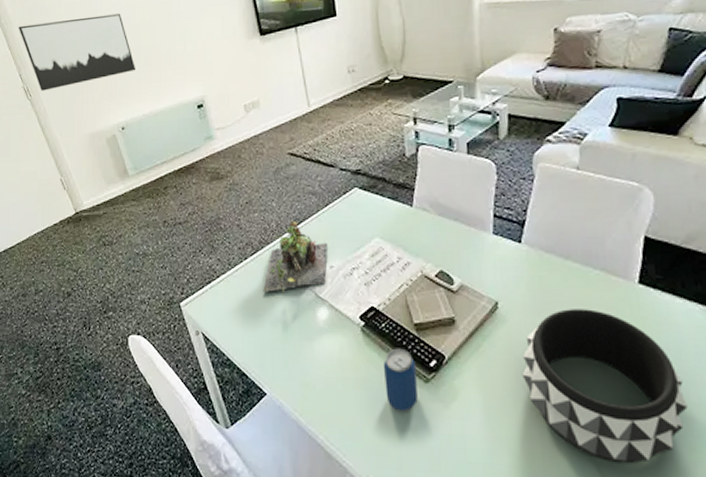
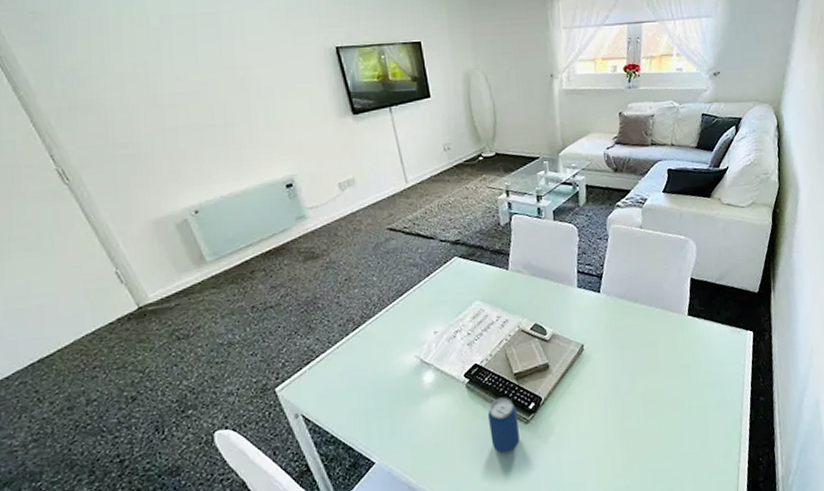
wall art: present [18,13,135,91] -> none [45,88,209,174]
plant: present [263,220,328,295] -> none [367,292,431,365]
decorative bowl: present [522,309,688,464] -> none [604,340,724,461]

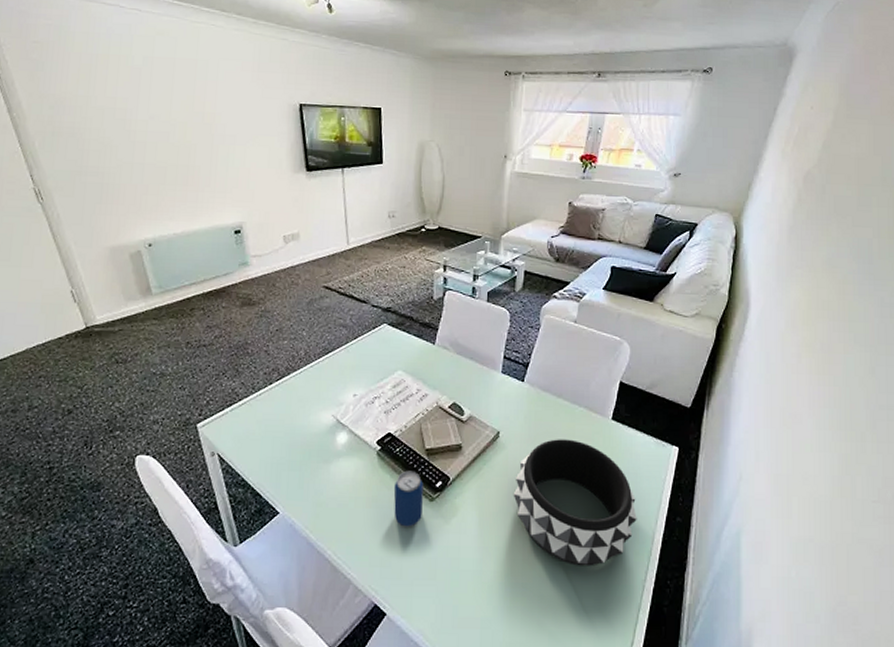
decorative bowl: none [604,340,724,461] -> present [513,439,637,567]

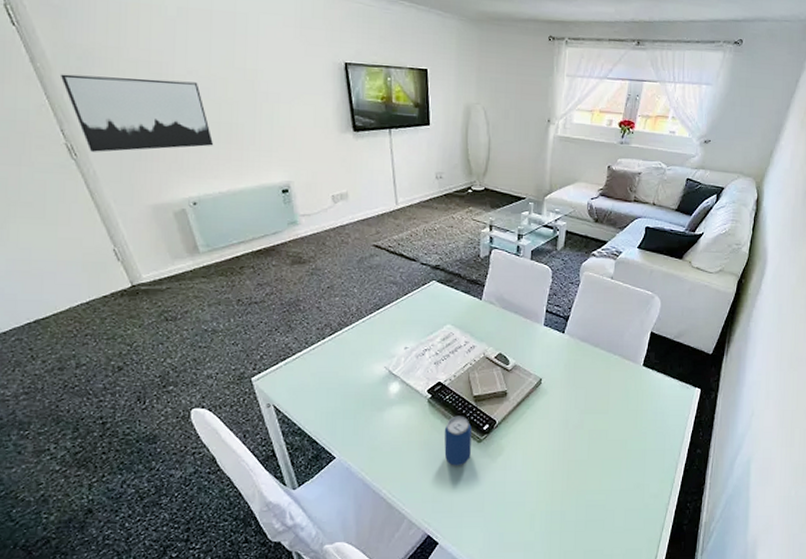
wall art: none [33,122,170,196] -> present [60,74,213,152]
decorative bowl: present [513,439,637,567] -> none [553,384,663,494]

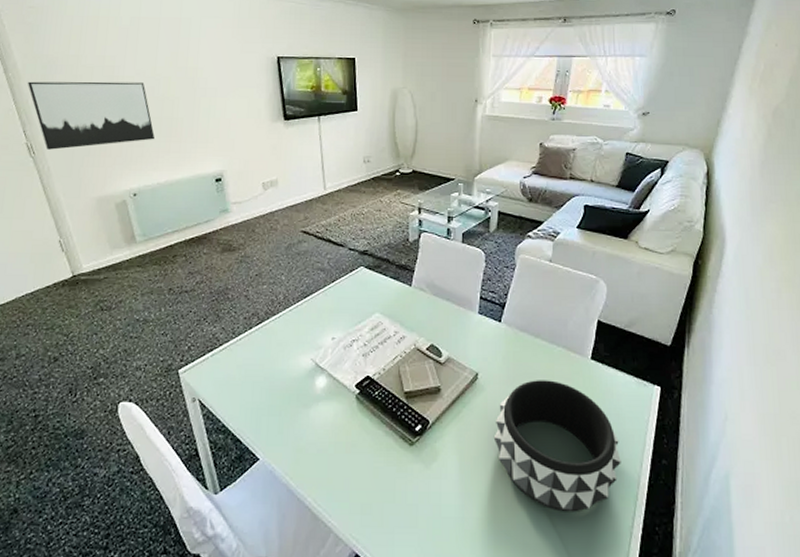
beverage can: present [444,416,472,466] -> none [373,414,403,473]
decorative bowl: none [553,384,663,494] -> present [493,380,621,512]

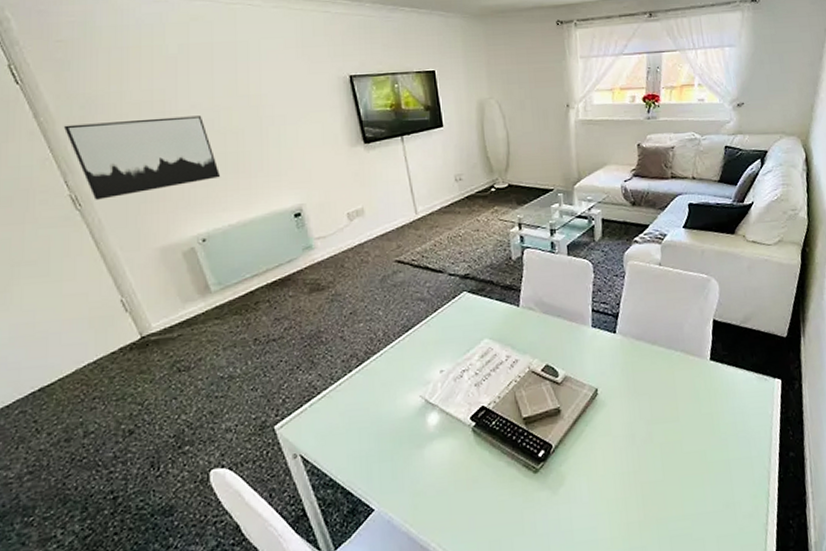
decorative bowl: present [493,380,621,512] -> none [619,386,750,520]

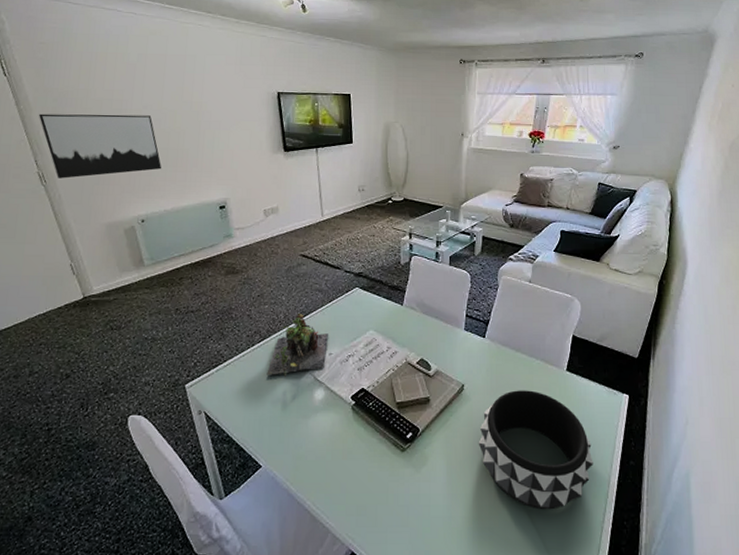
plant: none [369,327,437,405] -> present [266,312,328,378]
decorative bowl: none [619,386,750,520] -> present [478,390,593,510]

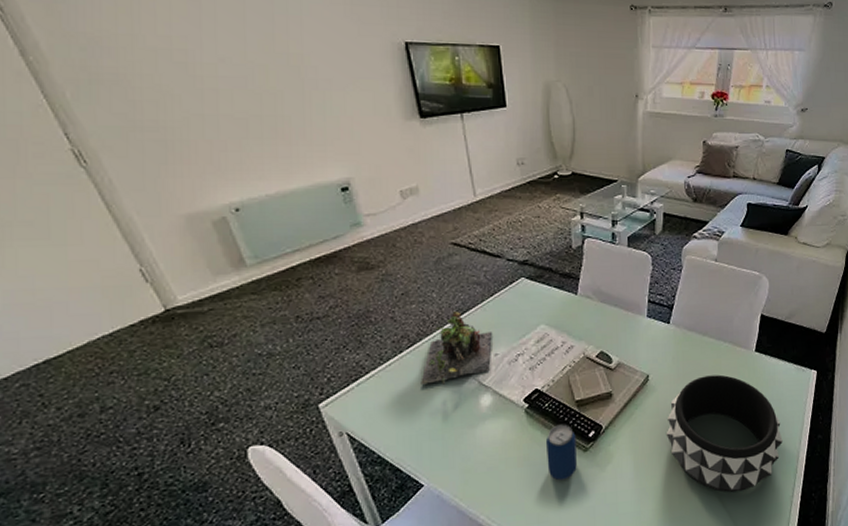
wall art: present [38,114,161,179] -> none [59,68,255,157]
beverage can: none [367,423,395,477] -> present [545,424,577,481]

